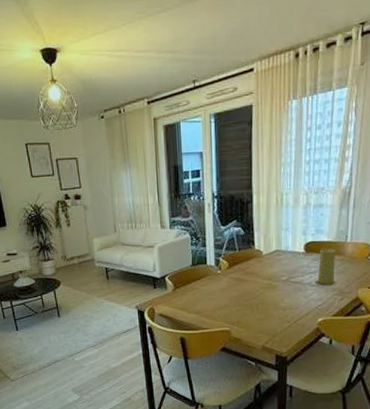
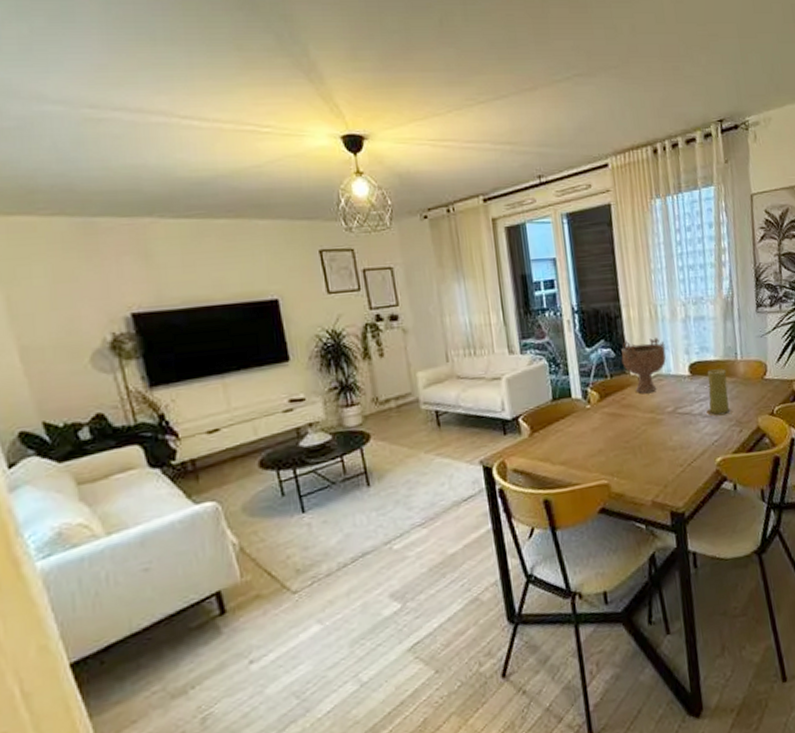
decorative bowl: none [249,221,287,265] -> present [621,338,666,394]

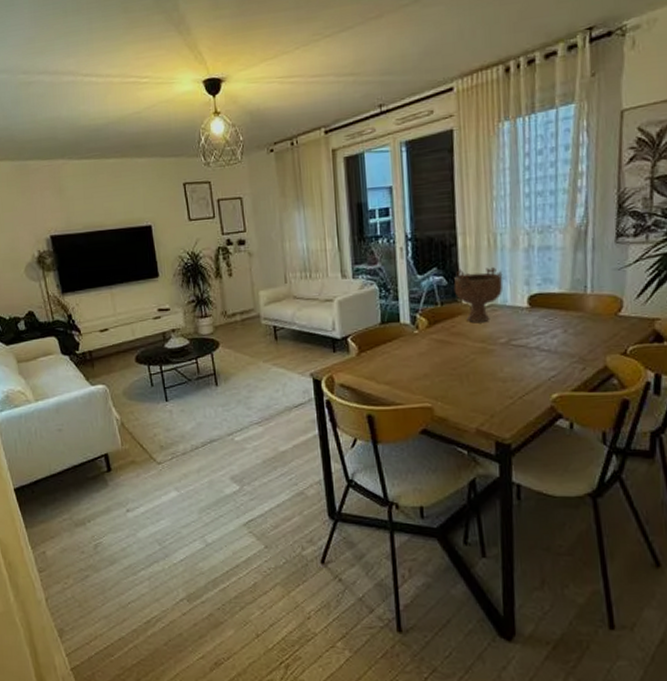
candle: present [706,369,733,417] -> none [545,302,577,351]

